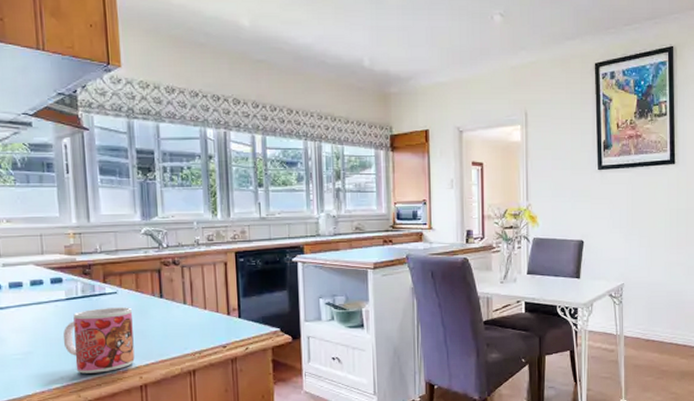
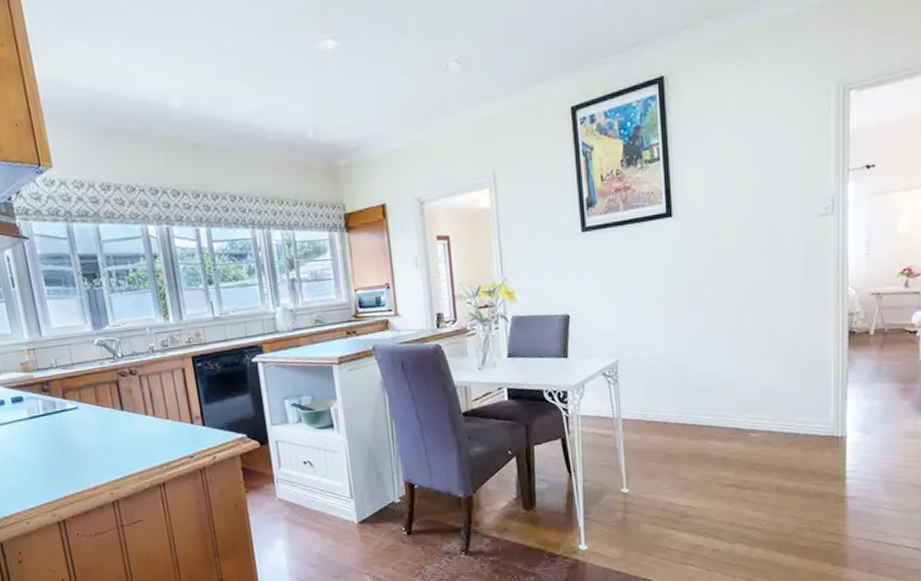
mug: present [63,307,135,374] -> none [30,422,104,493]

